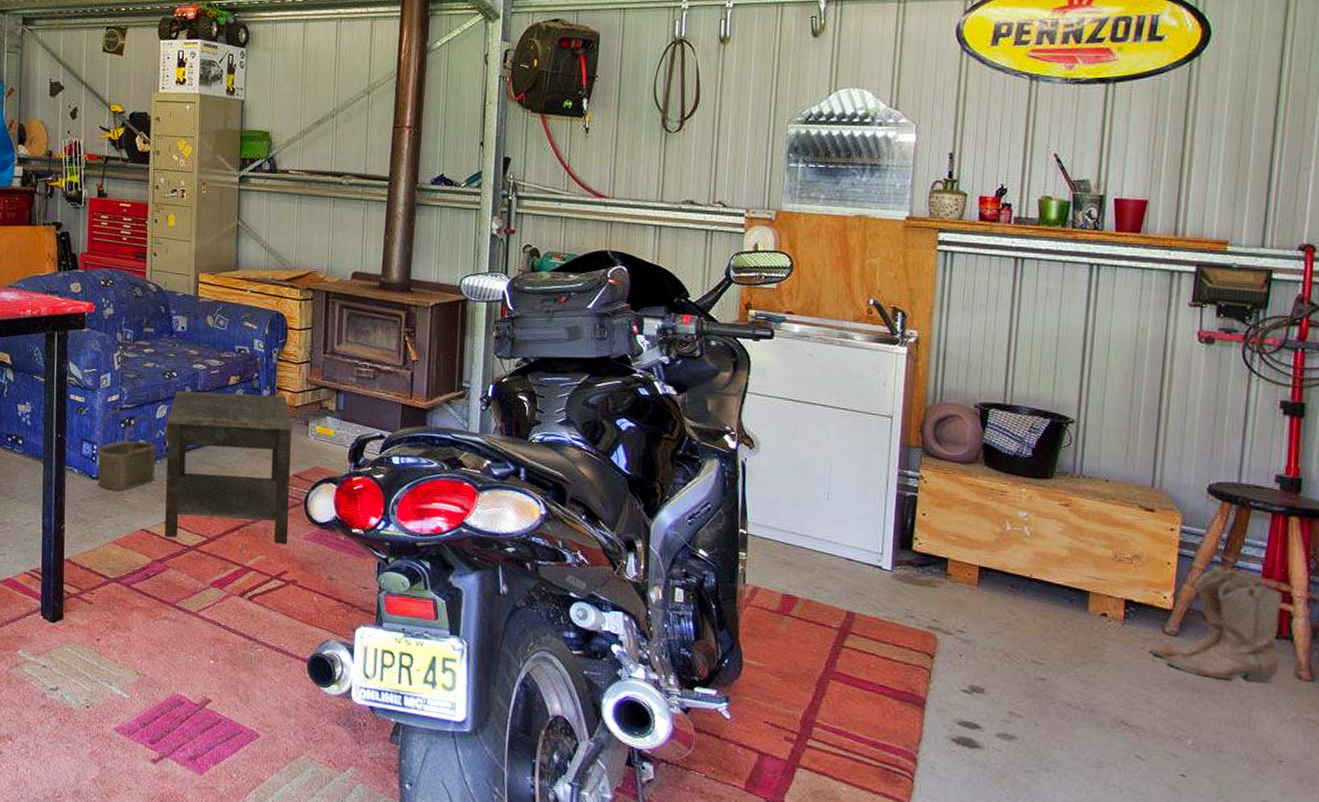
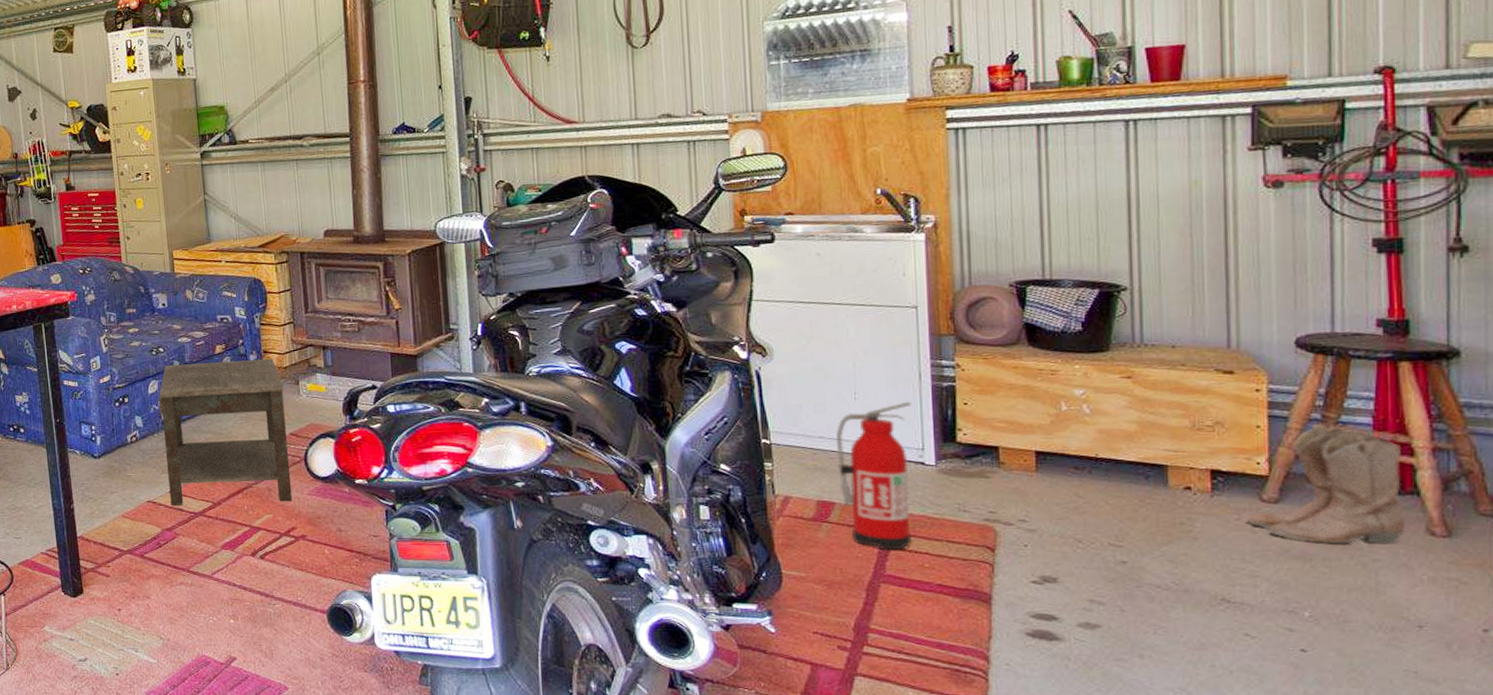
wicker basket: present [97,410,157,491] -> none [96,390,154,467]
fire extinguisher: none [805,506,877,649] -> present [836,401,912,550]

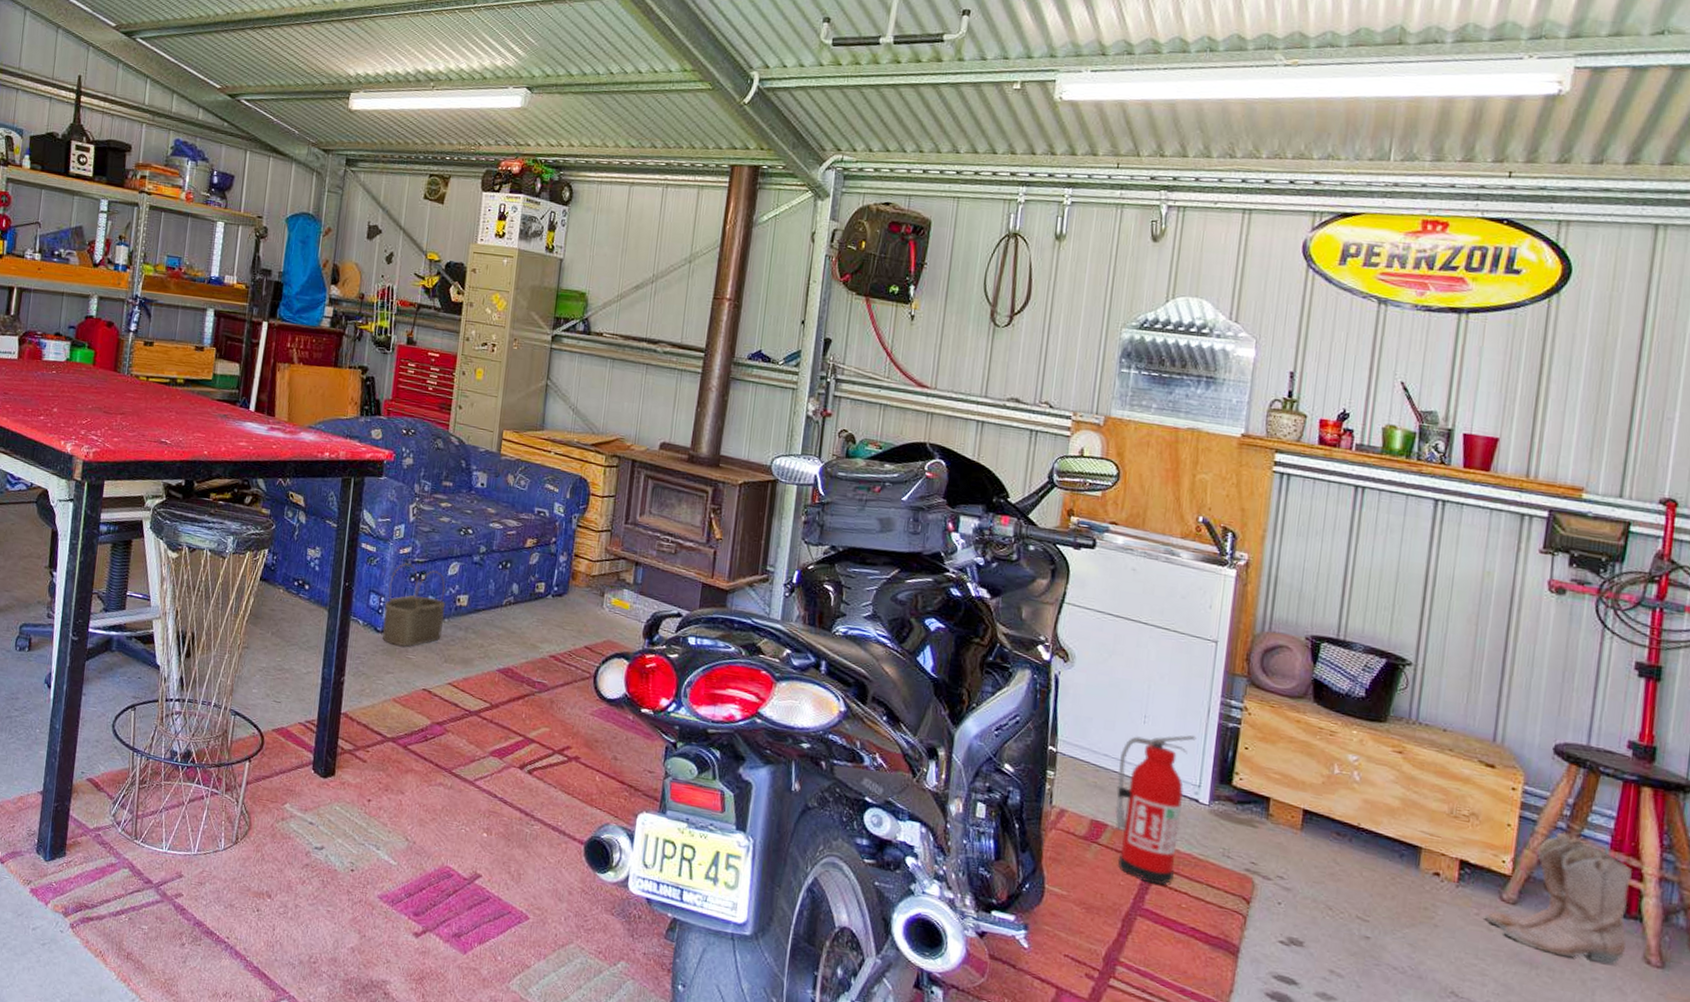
wicker basket: none [96,390,154,467] -> present [382,563,446,648]
side table: present [158,359,293,505] -> none [447,549,588,719]

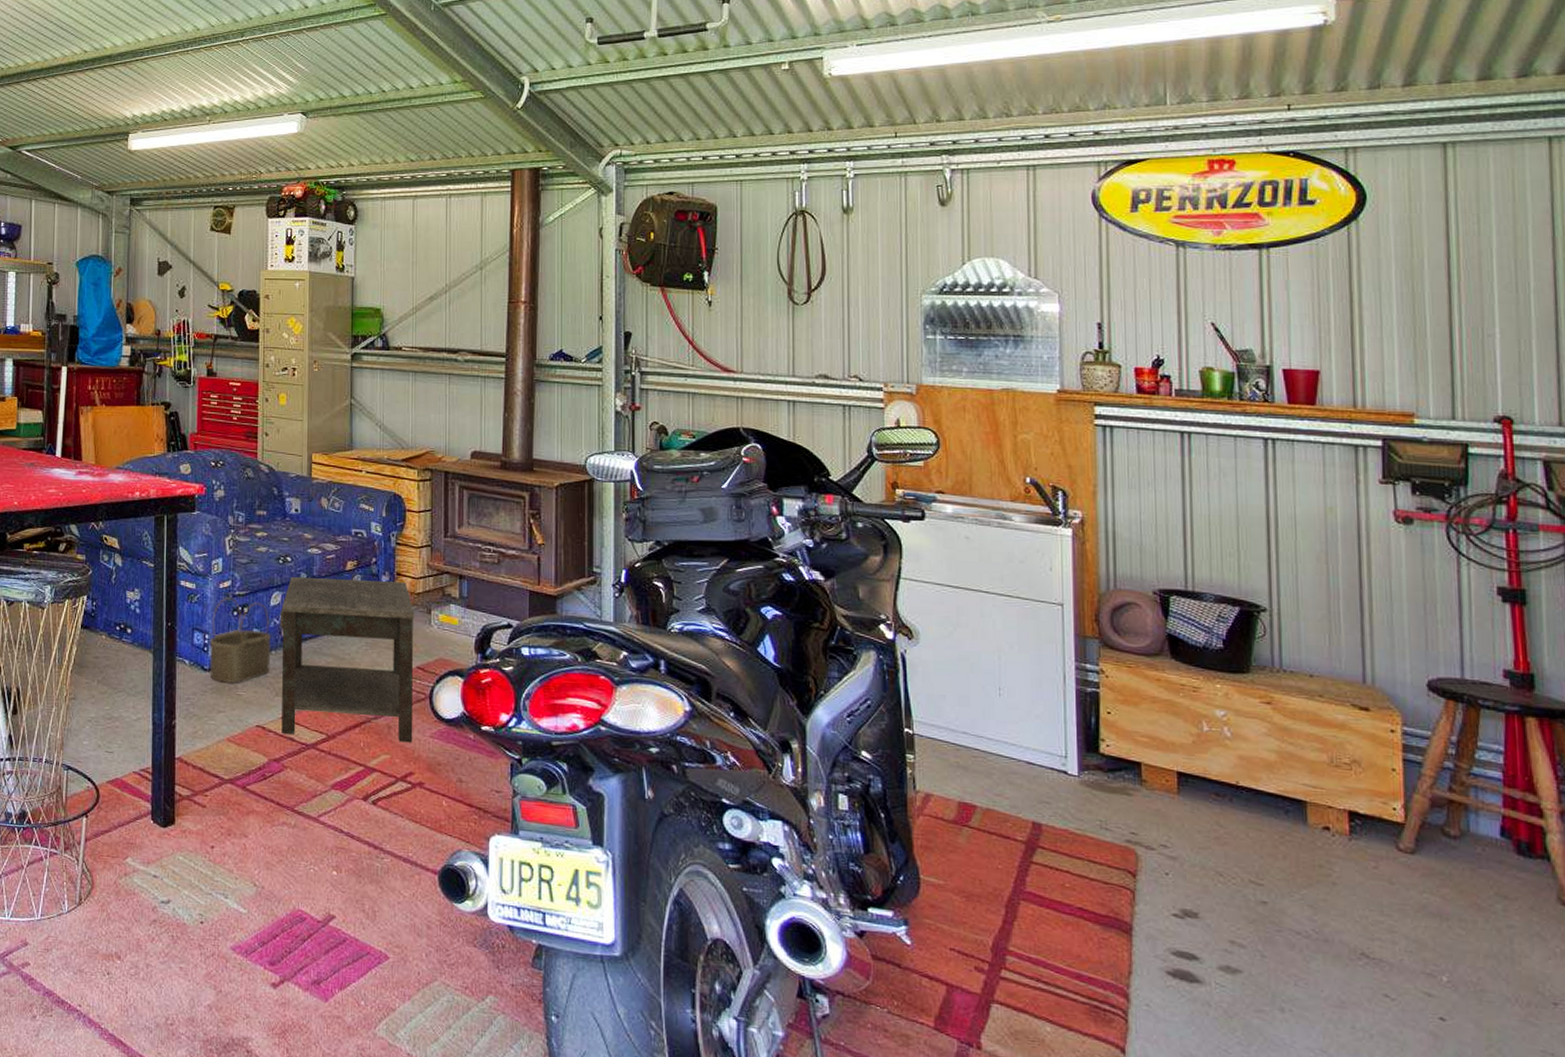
side table: none [447,549,588,719] -> present [280,577,414,743]
fire extinguisher: present [1115,735,1197,886] -> none [979,703,1056,866]
boots: present [1483,832,1632,965] -> none [1382,772,1537,909]

